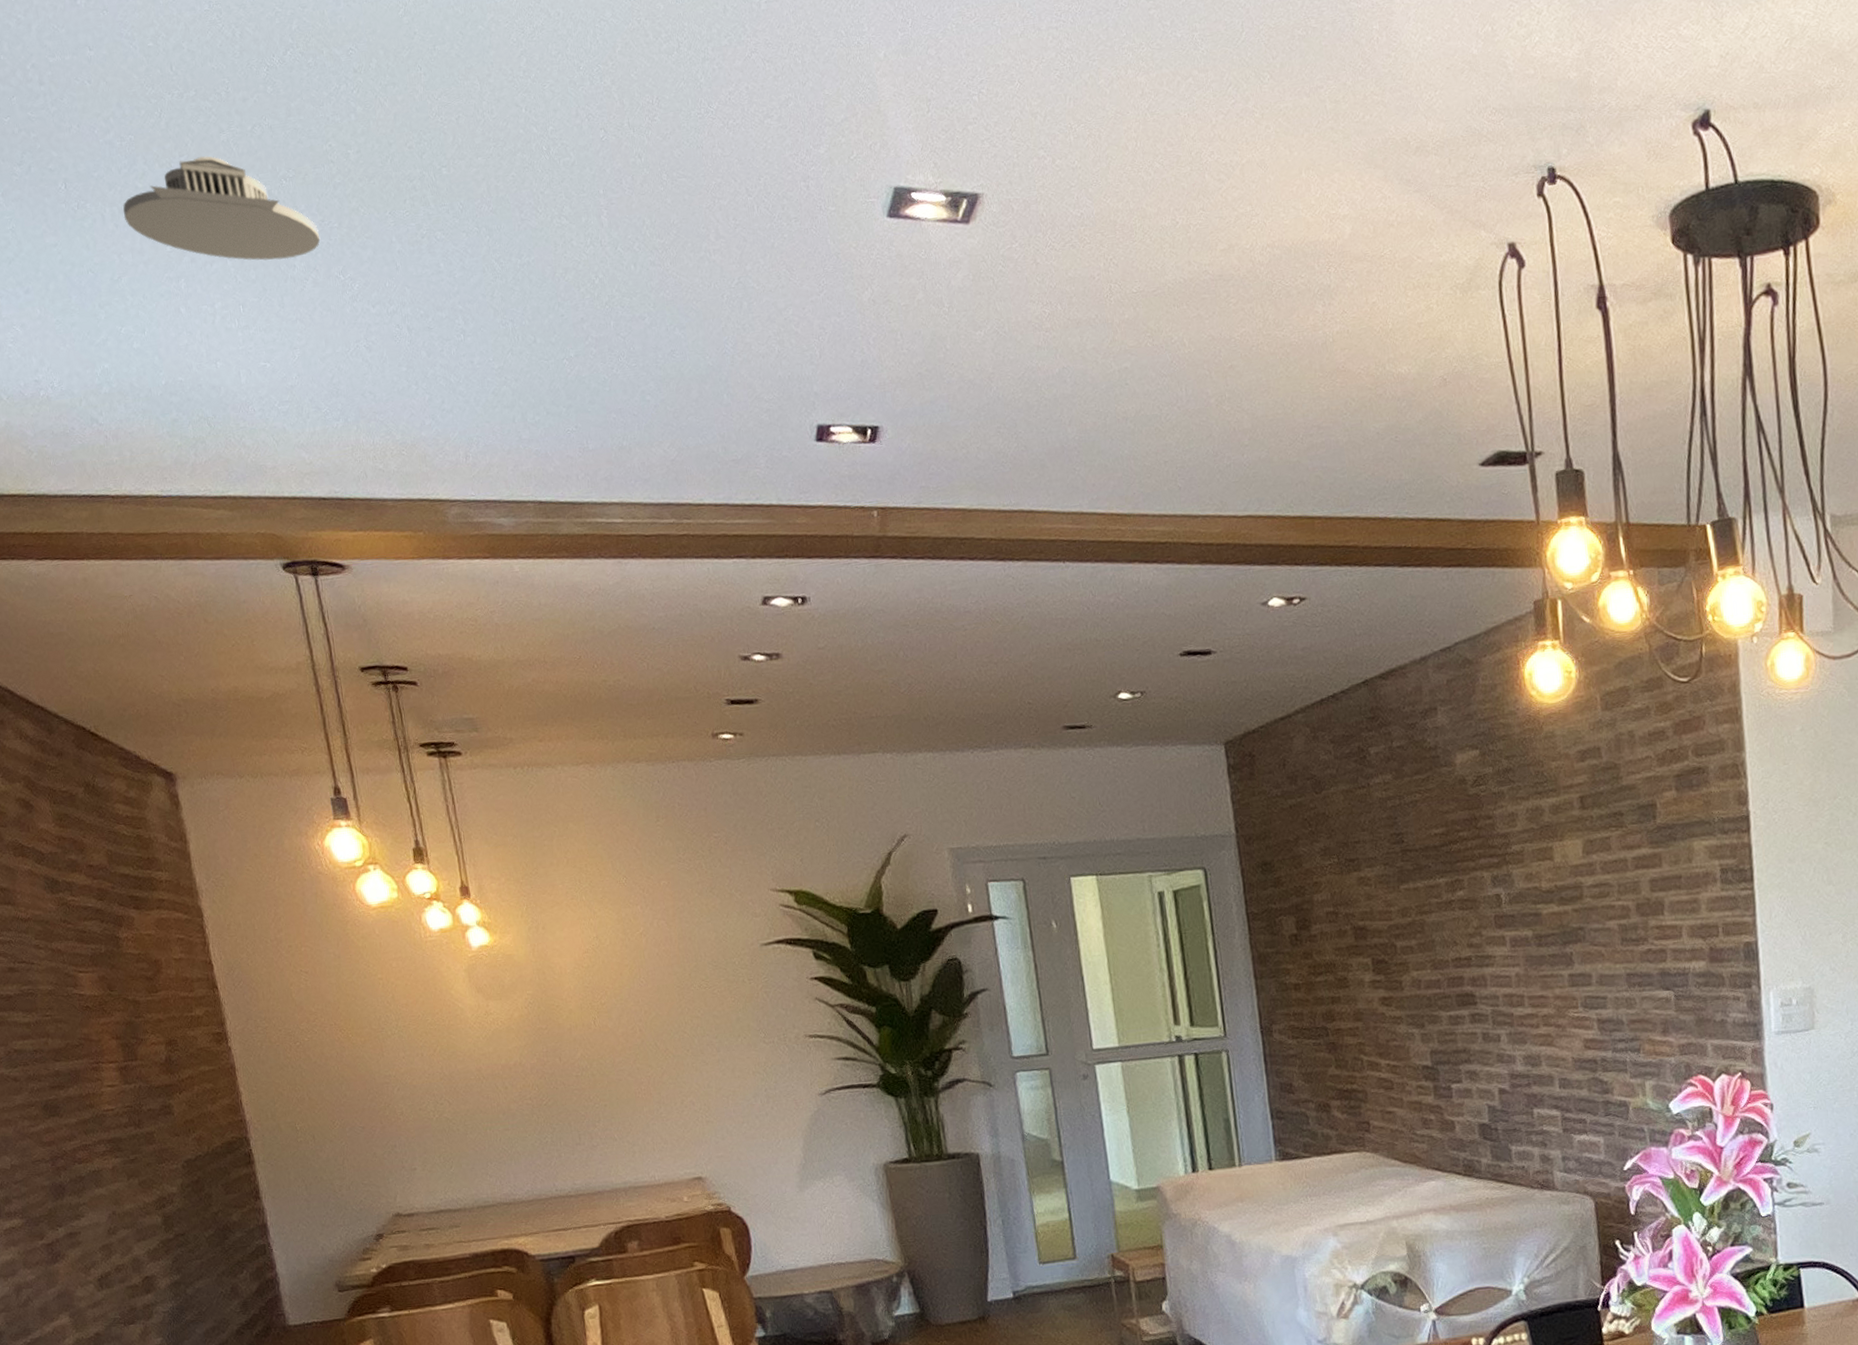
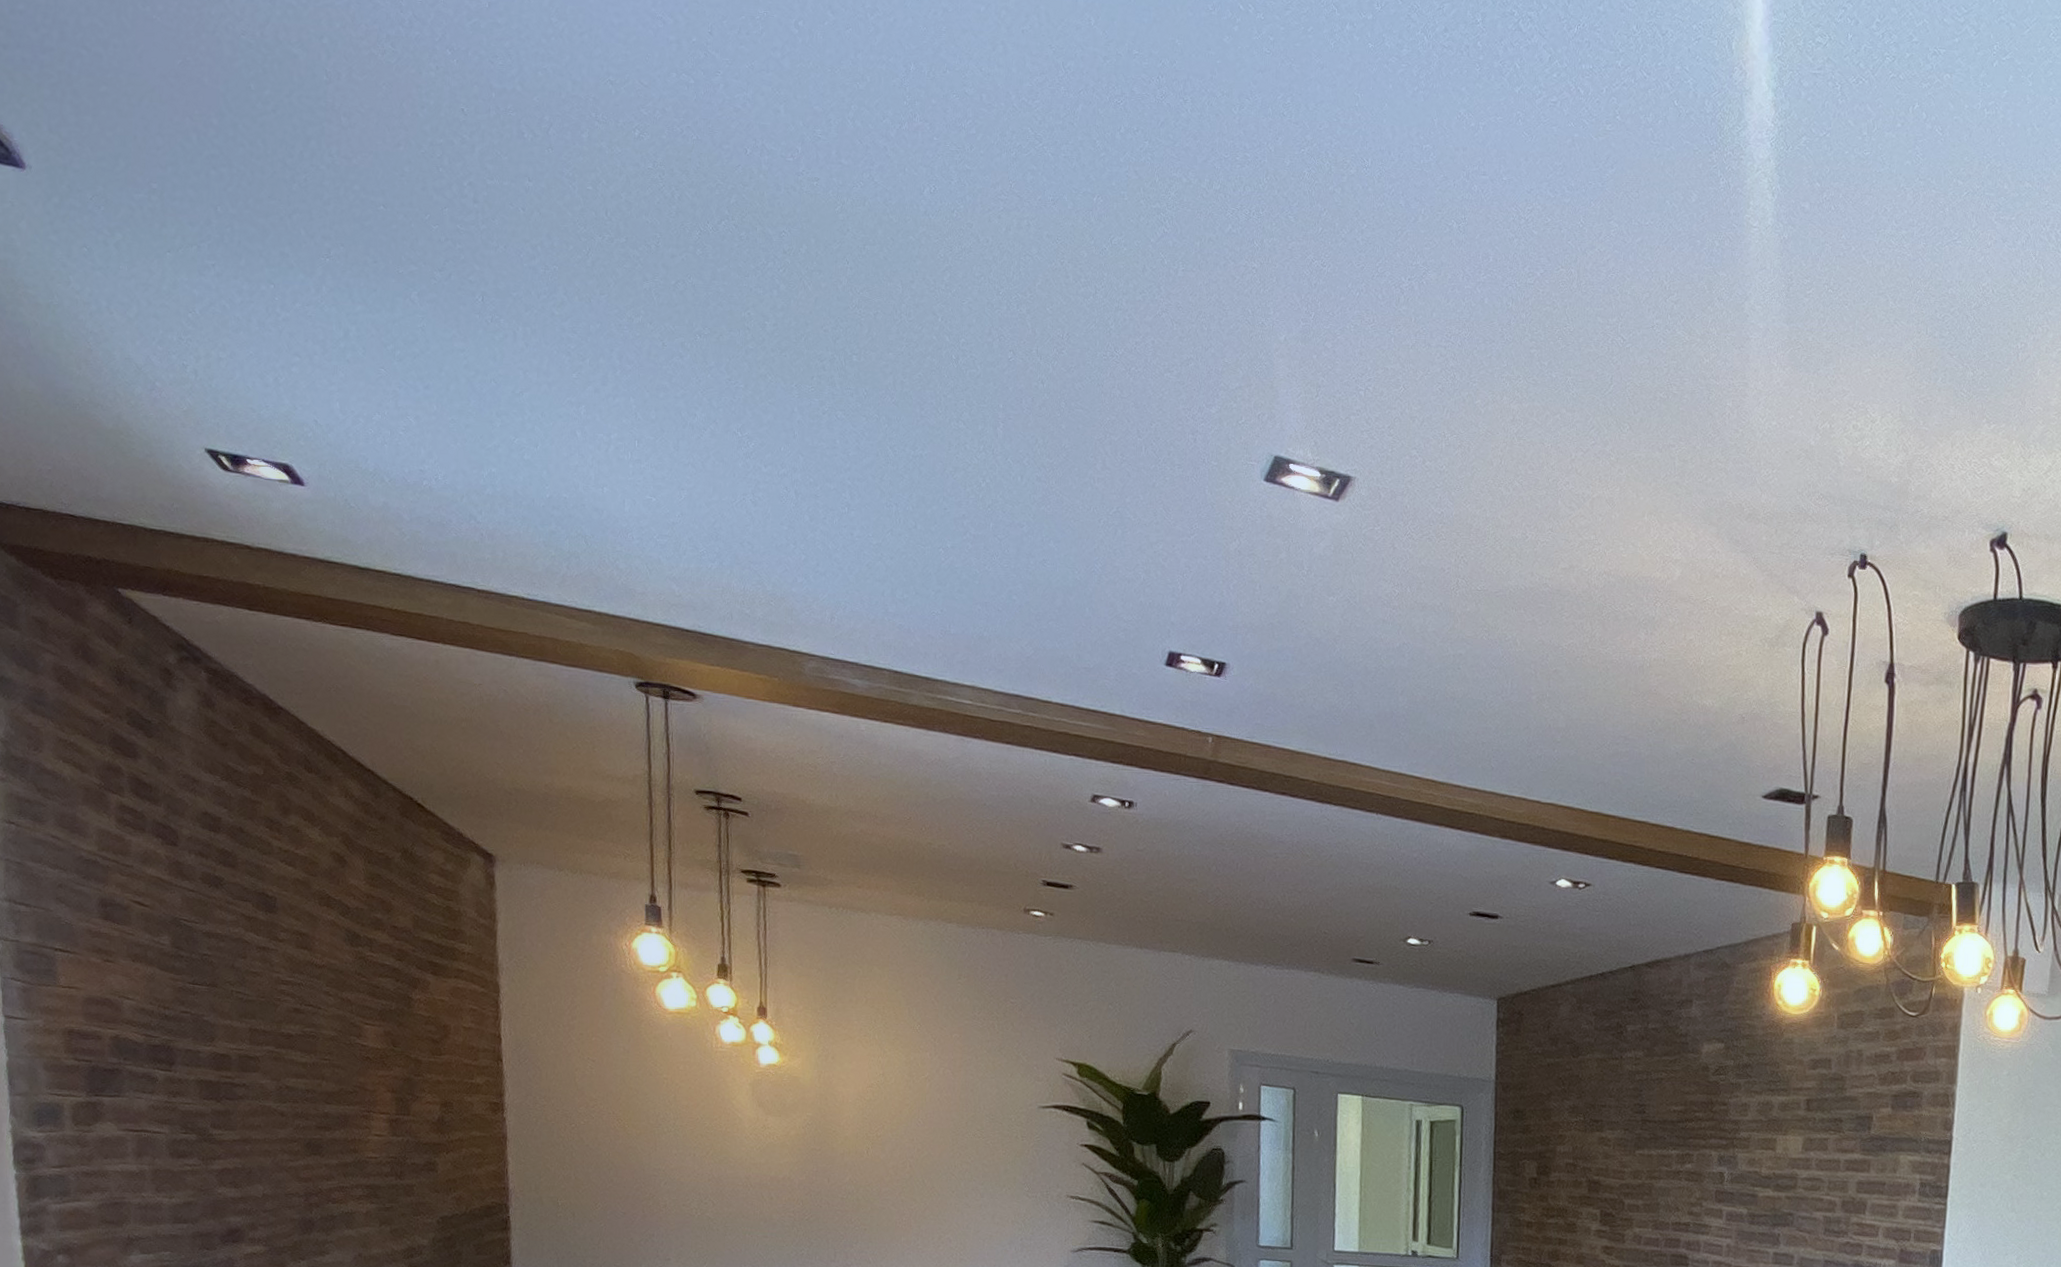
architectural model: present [123,155,321,261] -> none [535,298,725,408]

